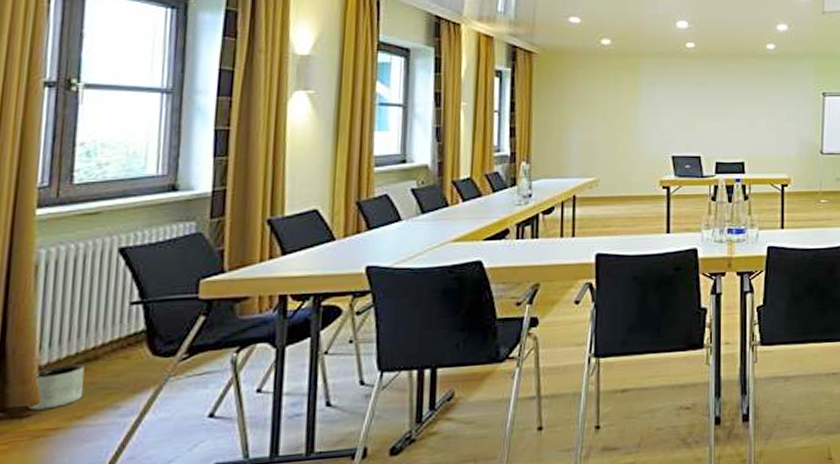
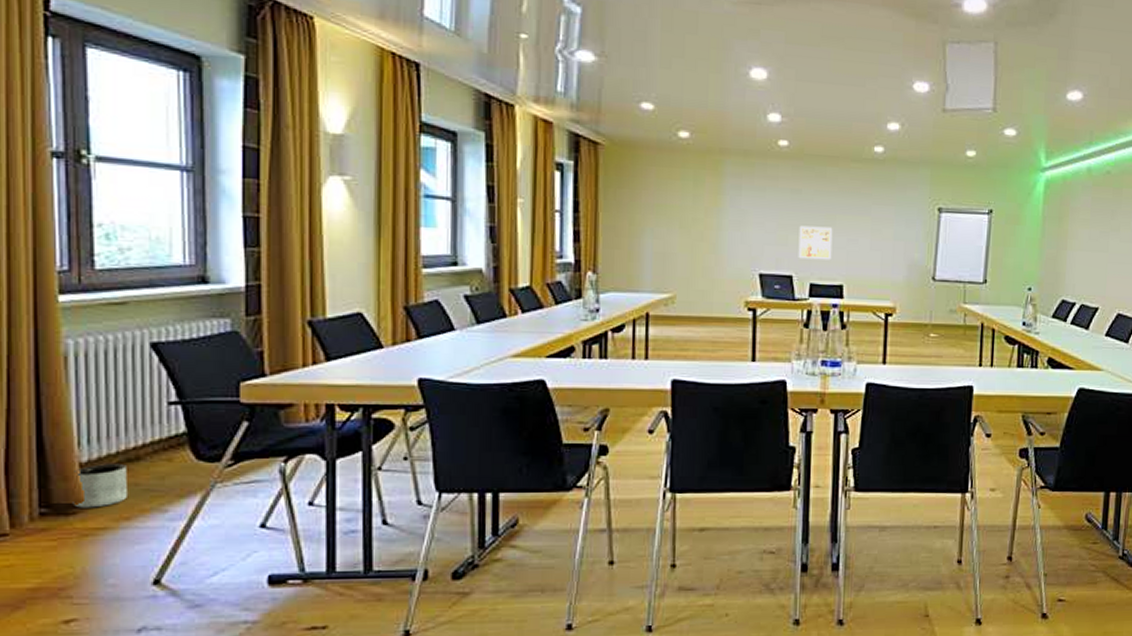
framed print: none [705,113,734,142] -> present [798,225,833,260]

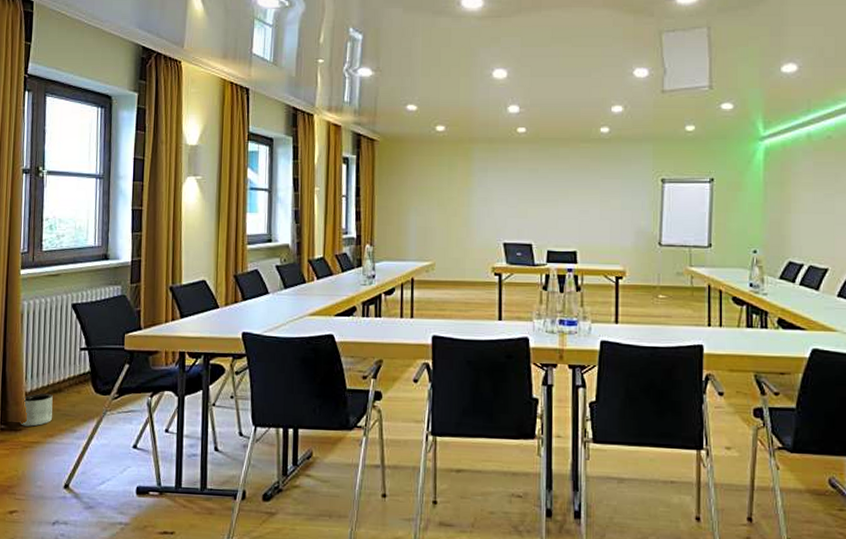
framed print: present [798,225,833,260] -> none [536,200,566,230]

